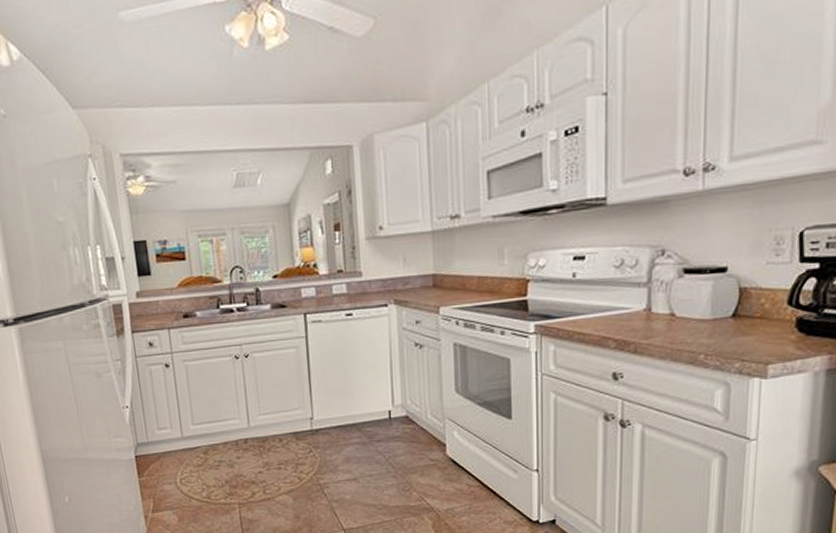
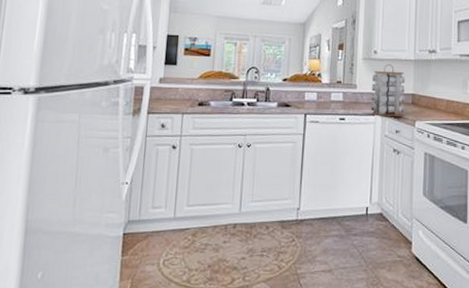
spice rack: none [380,240,424,307] -> present [371,63,405,118]

